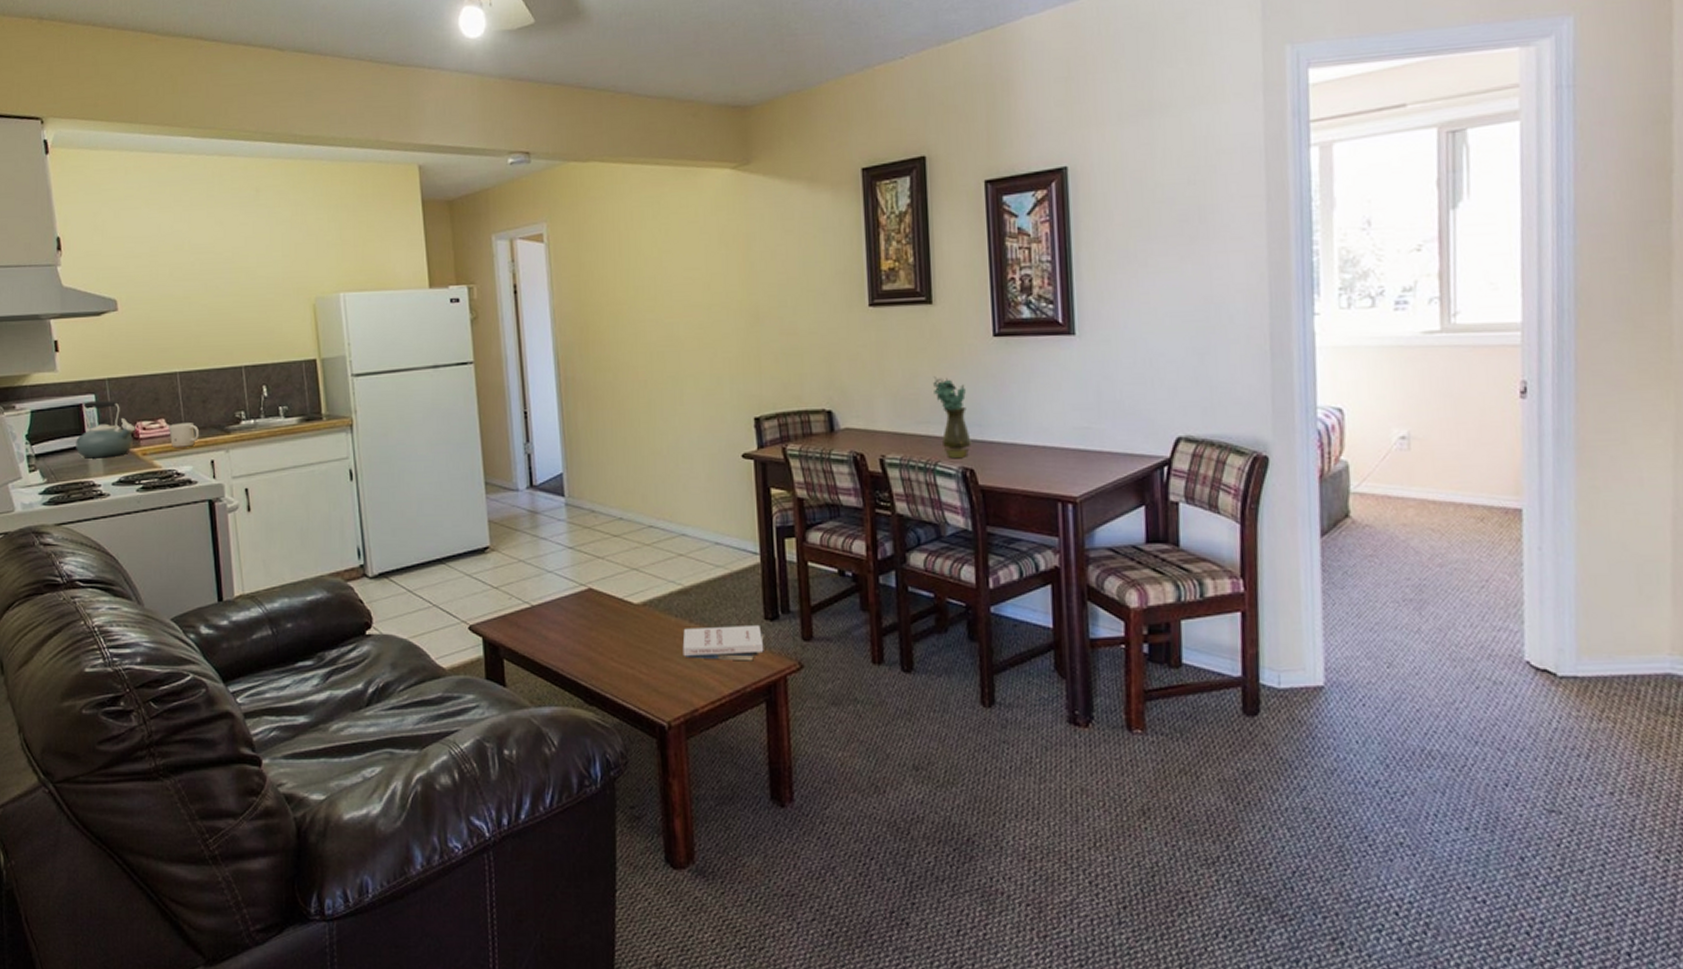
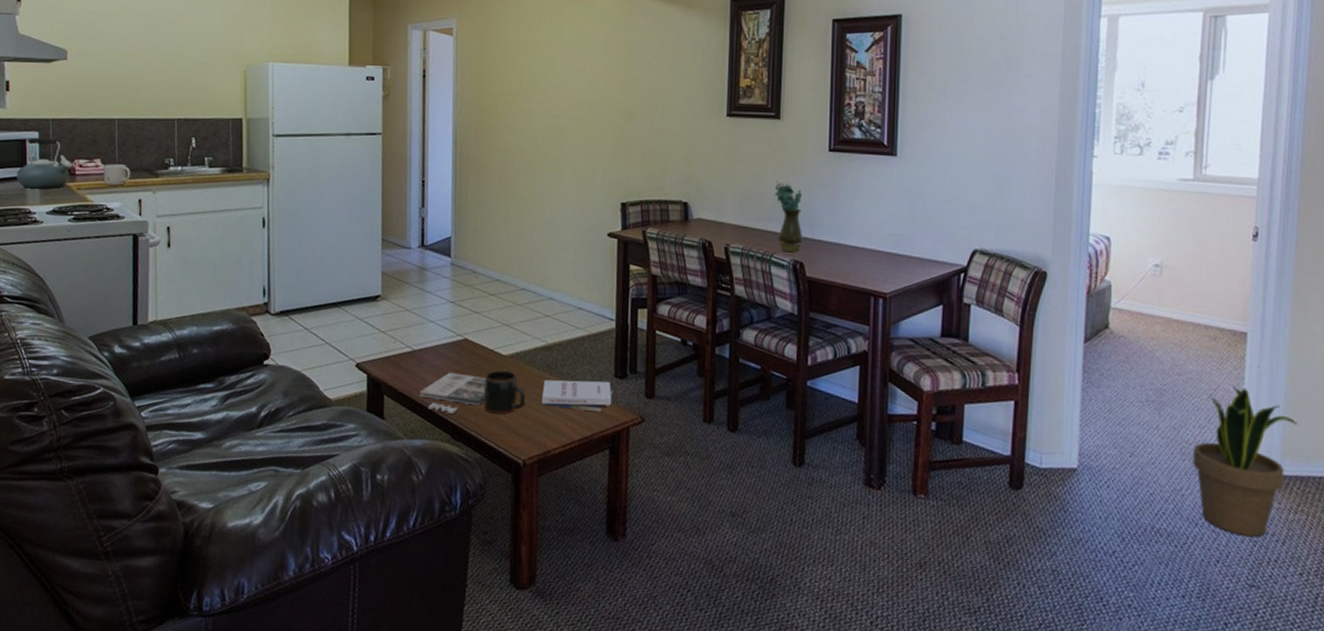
magazine: none [543,628,619,675] -> present [419,372,486,414]
mug: none [615,621,665,671] -> present [483,370,526,414]
potted plant: none [1465,575,1595,753] -> present [1192,387,1299,538]

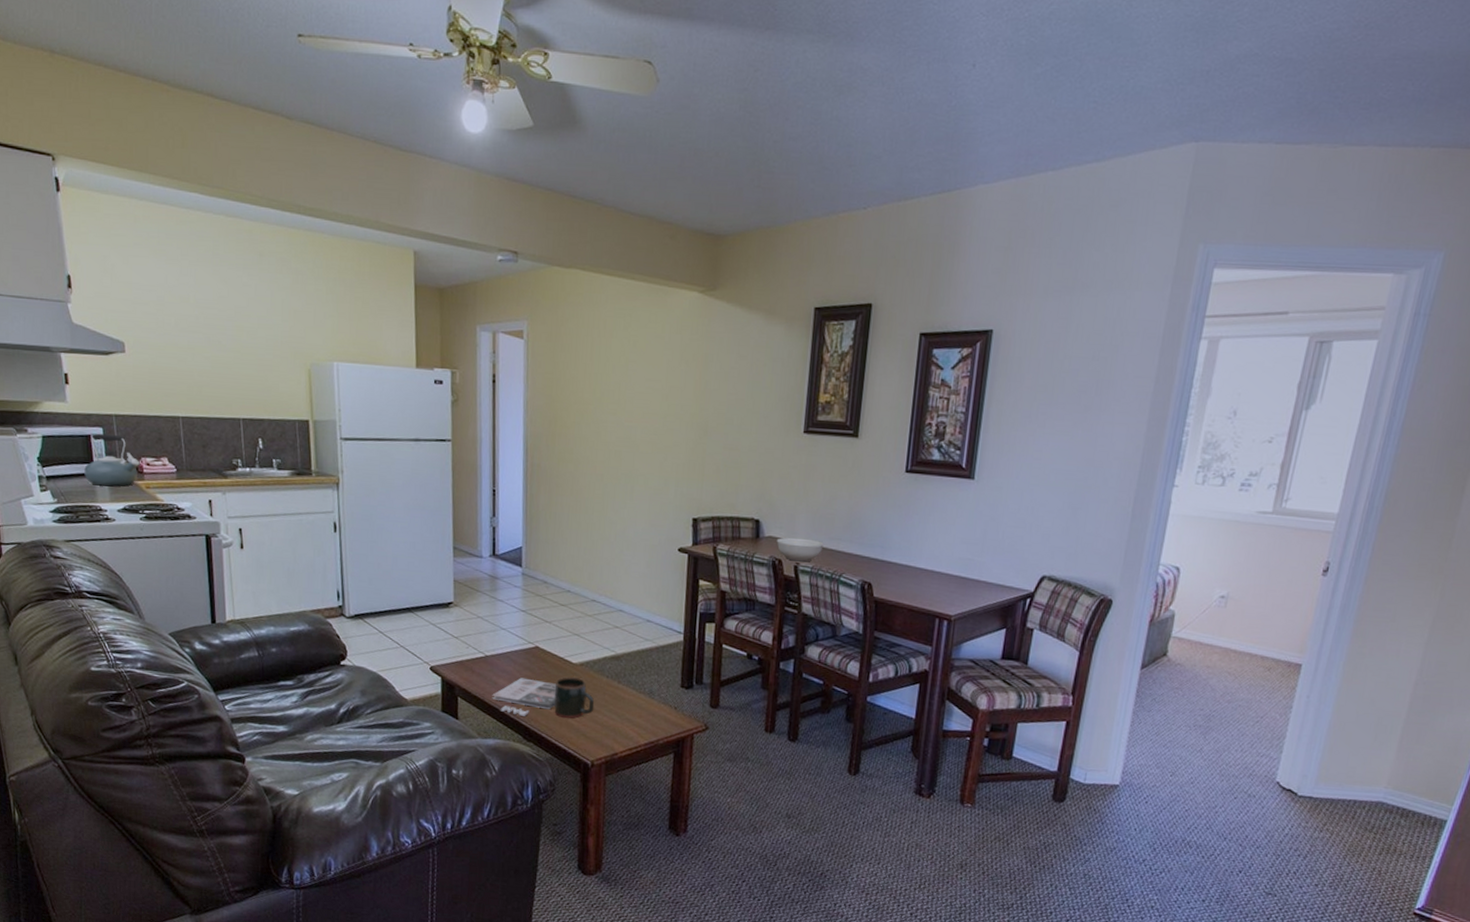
mug: present [103,164,131,186] -> none [171,463,200,486]
books: present [541,380,614,413] -> none [609,687,680,720]
bowl: none [705,219,753,243] -> present [776,537,824,562]
vase: present [775,181,803,253] -> none [848,501,875,574]
potted plant: present [1192,387,1299,538] -> none [1230,715,1338,852]

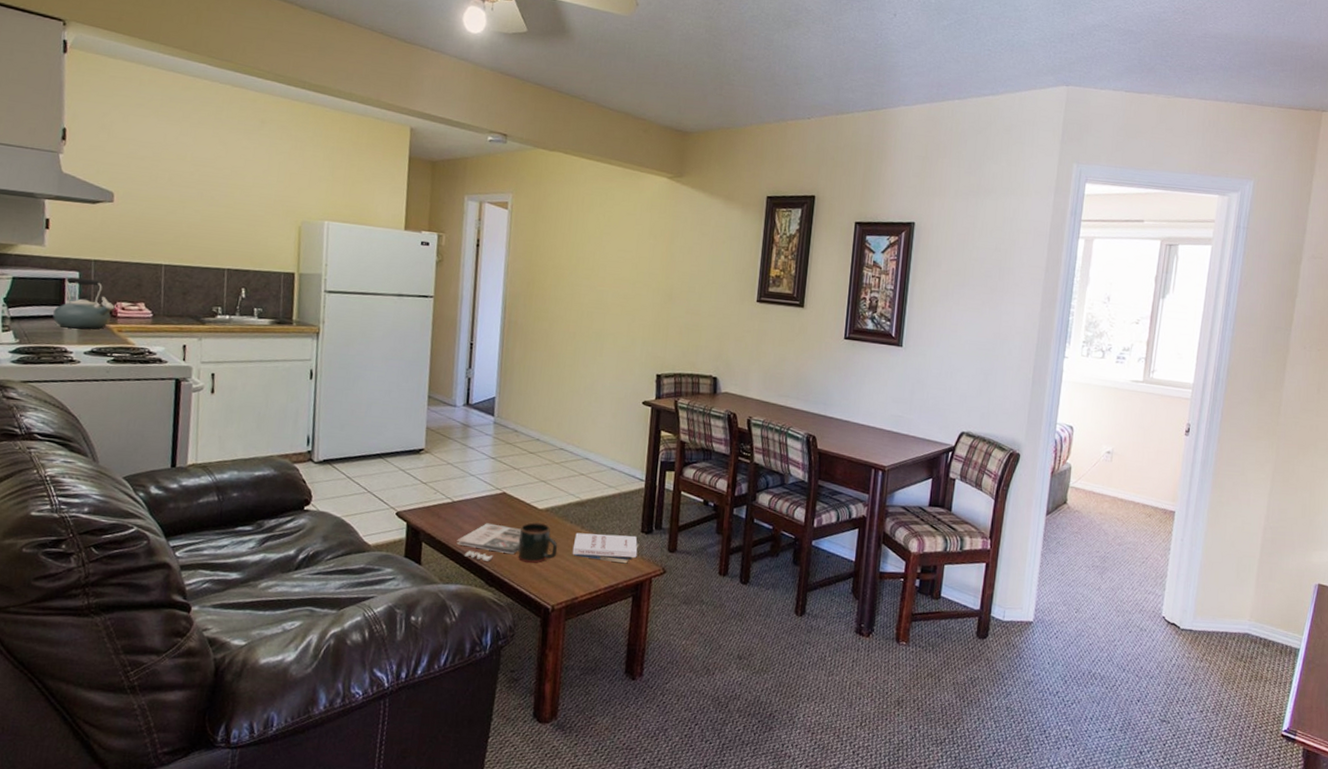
books: none [609,687,680,720] -> present [572,532,640,564]
bowl: present [776,537,824,562] -> none [731,393,774,416]

